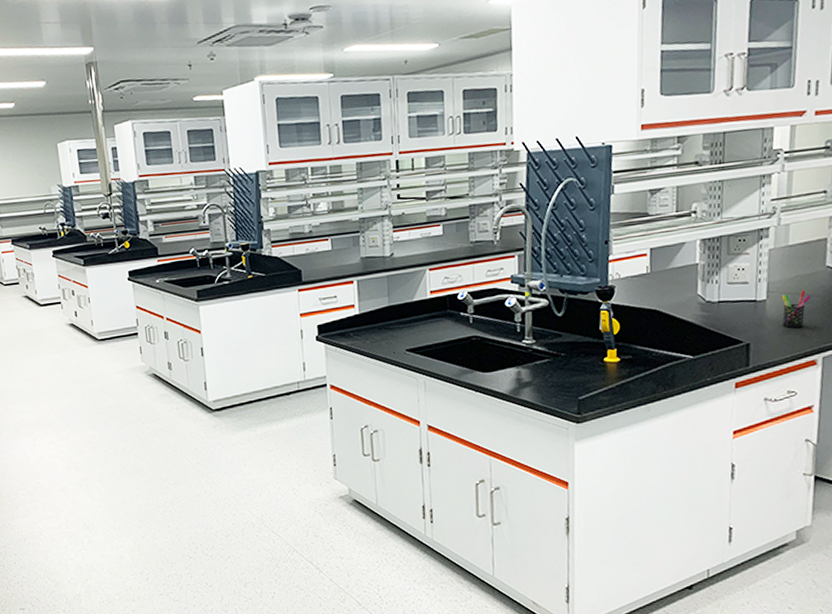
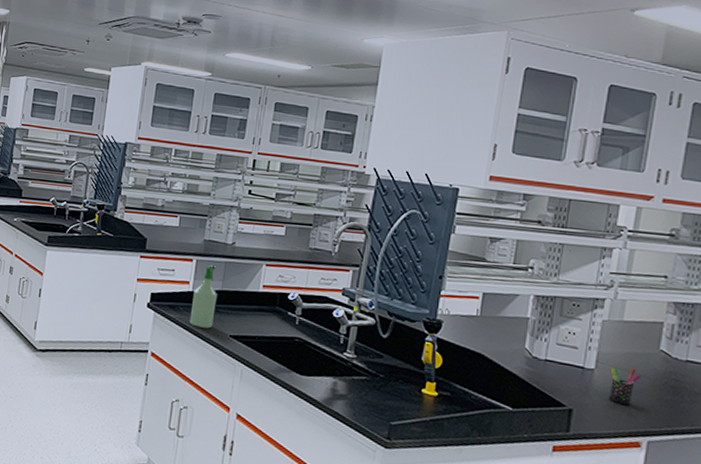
spray bottle: none [360,281,387,349] -> present [189,264,218,329]

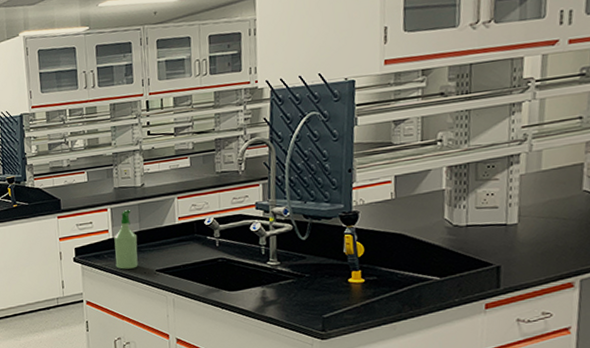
pen holder: present [608,368,642,406] -> none [535,214,568,251]

